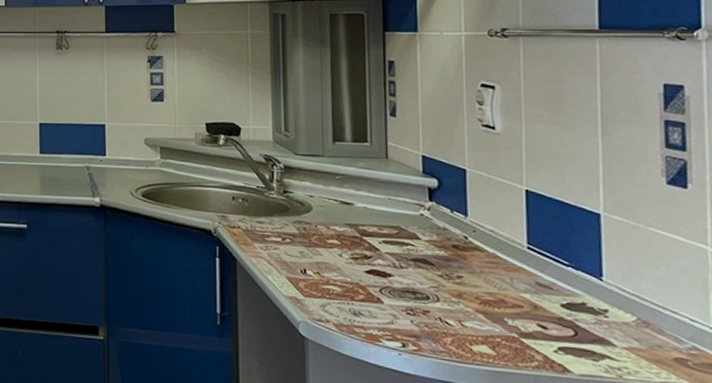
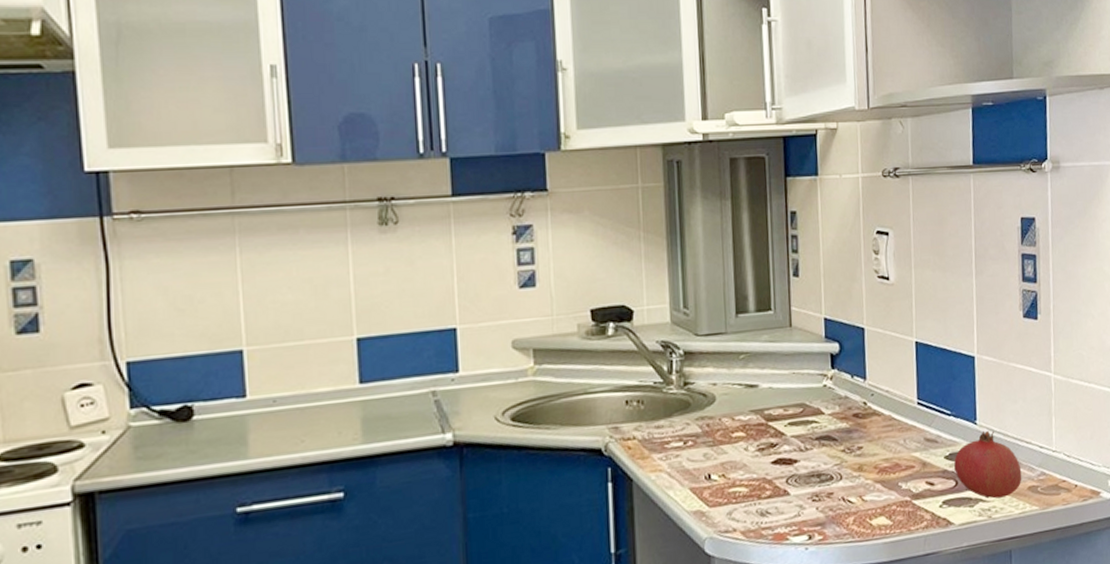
fruit: none [573,288,665,361] -> present [954,430,1022,499]

